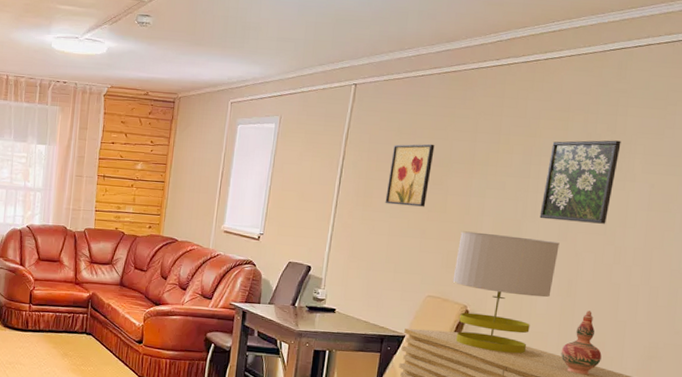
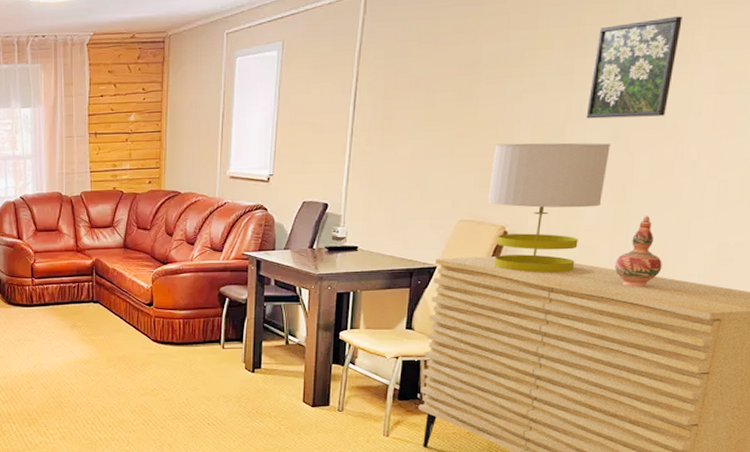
wall art: present [385,144,435,207] -> none [407,49,461,125]

